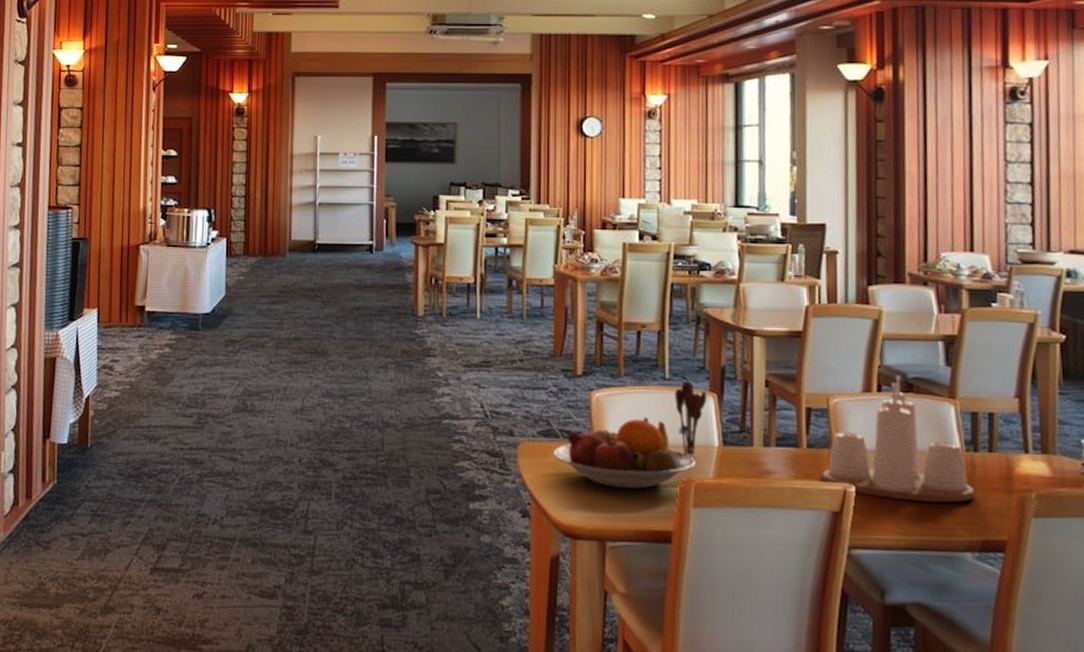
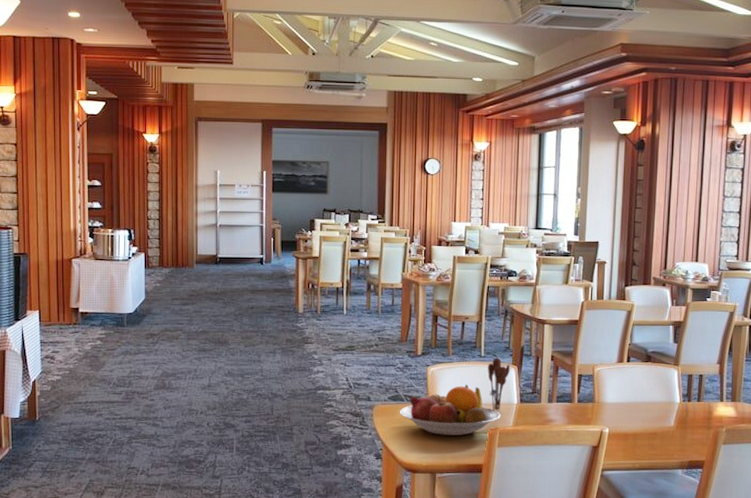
condiment set: present [822,376,975,503] -> none [587,350,687,437]

